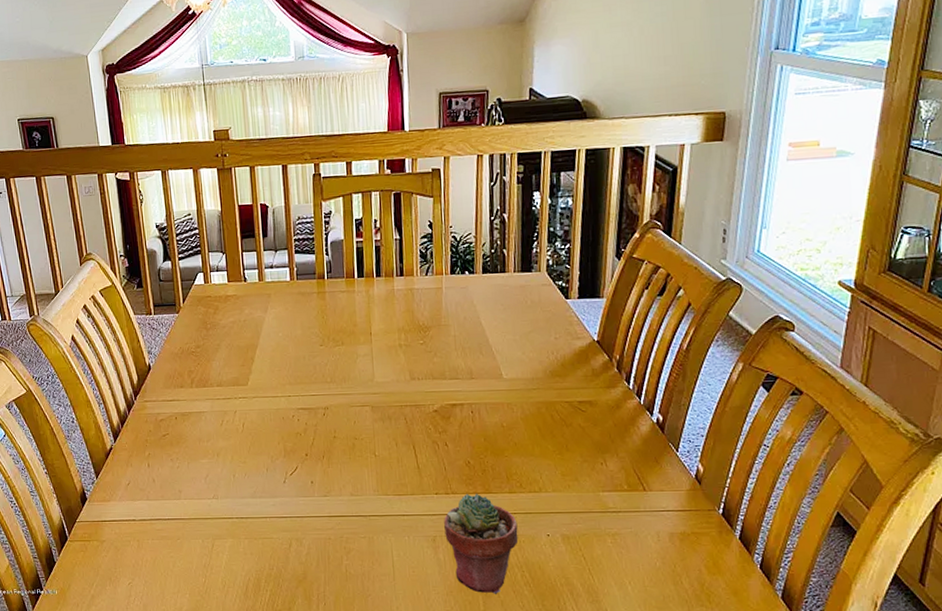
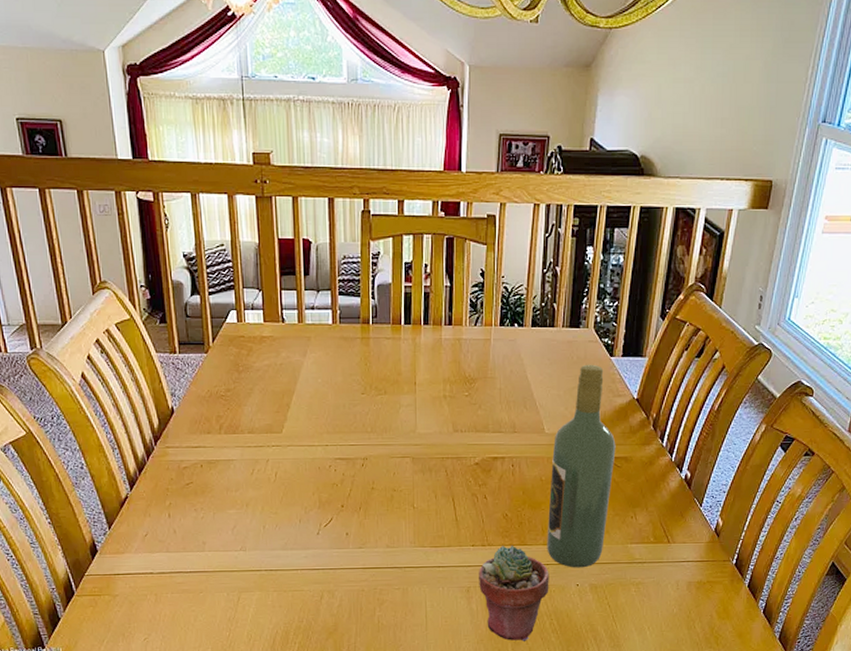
wine bottle: none [512,307,579,517] -> present [547,364,616,568]

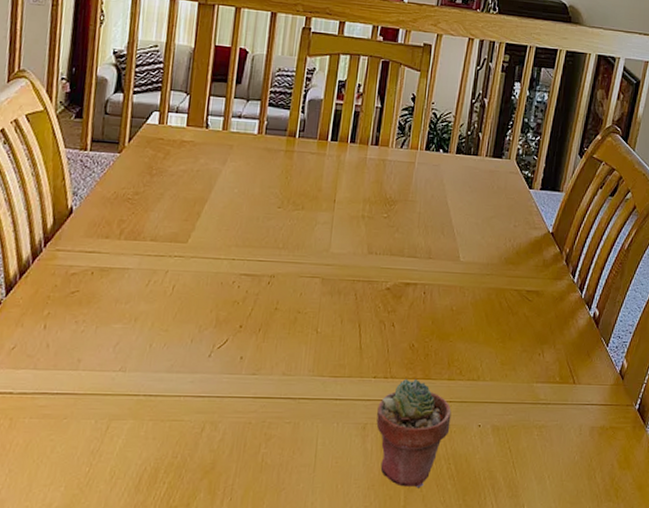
wine bottle: present [547,364,616,568] -> none [451,194,529,407]

